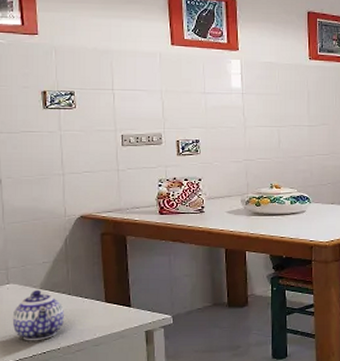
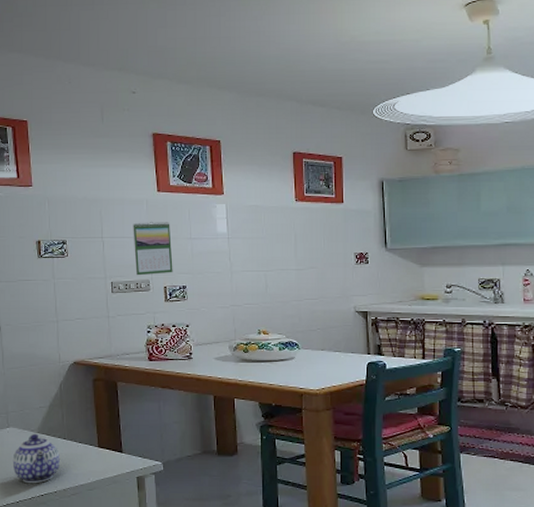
calendar: none [145,75,186,129] -> present [133,222,173,276]

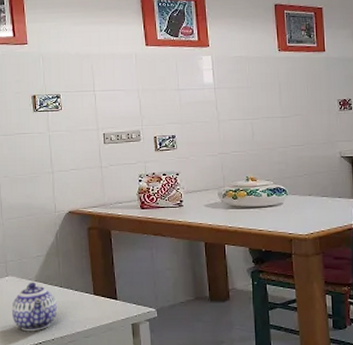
calendar: present [133,222,173,276] -> none [123,74,162,127]

